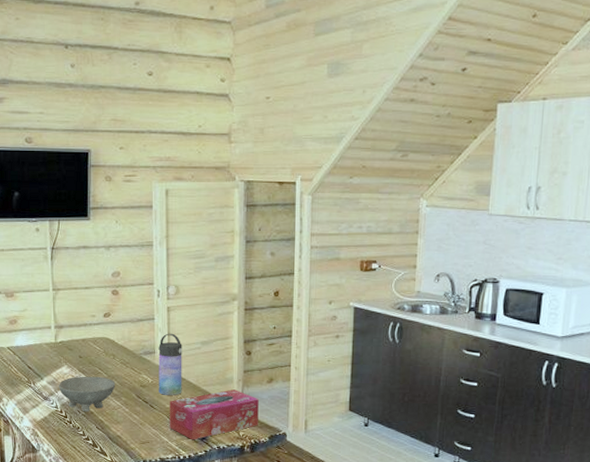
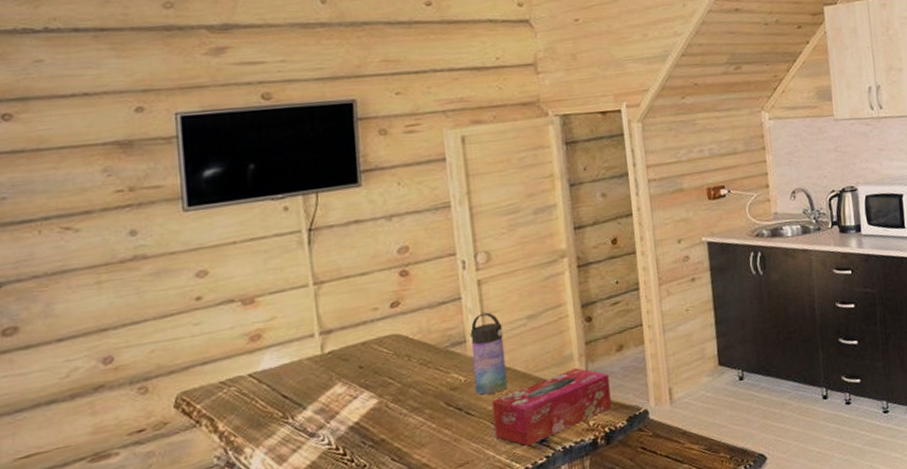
bowl: present [59,376,116,412] -> none [331,387,415,442]

